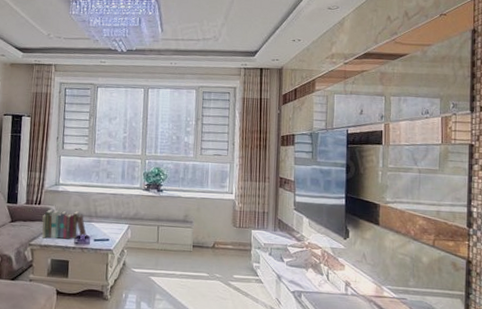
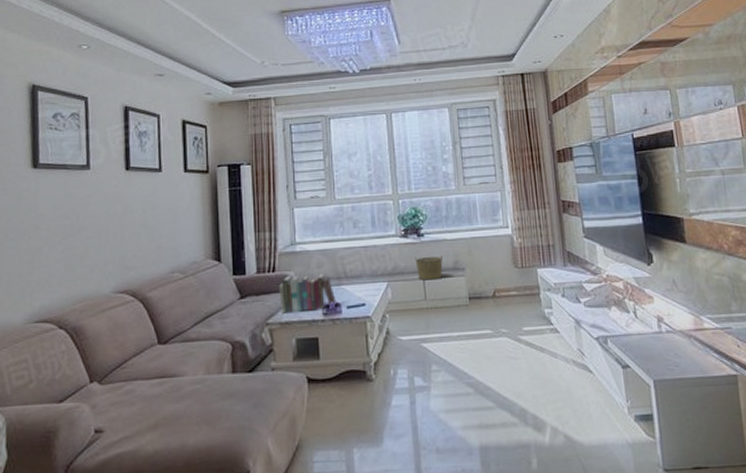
basket: none [153,207,176,228] -> present [415,255,443,281]

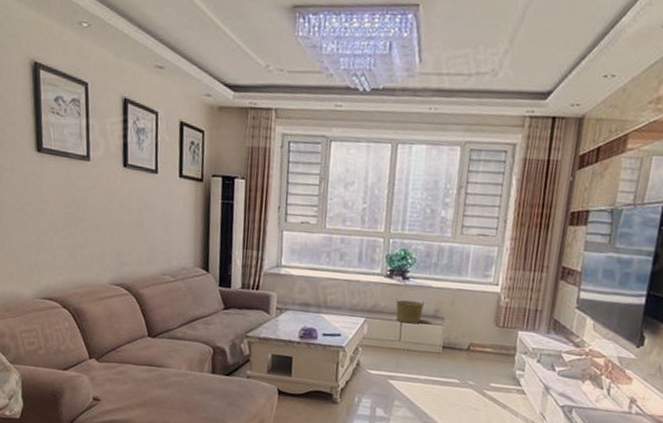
books: present [279,274,336,314] -> none [260,295,314,332]

